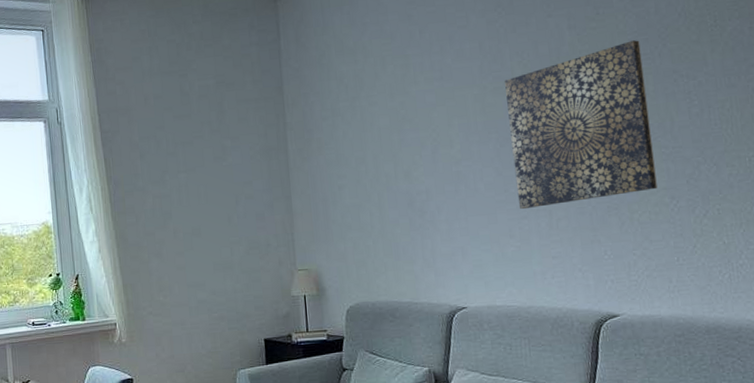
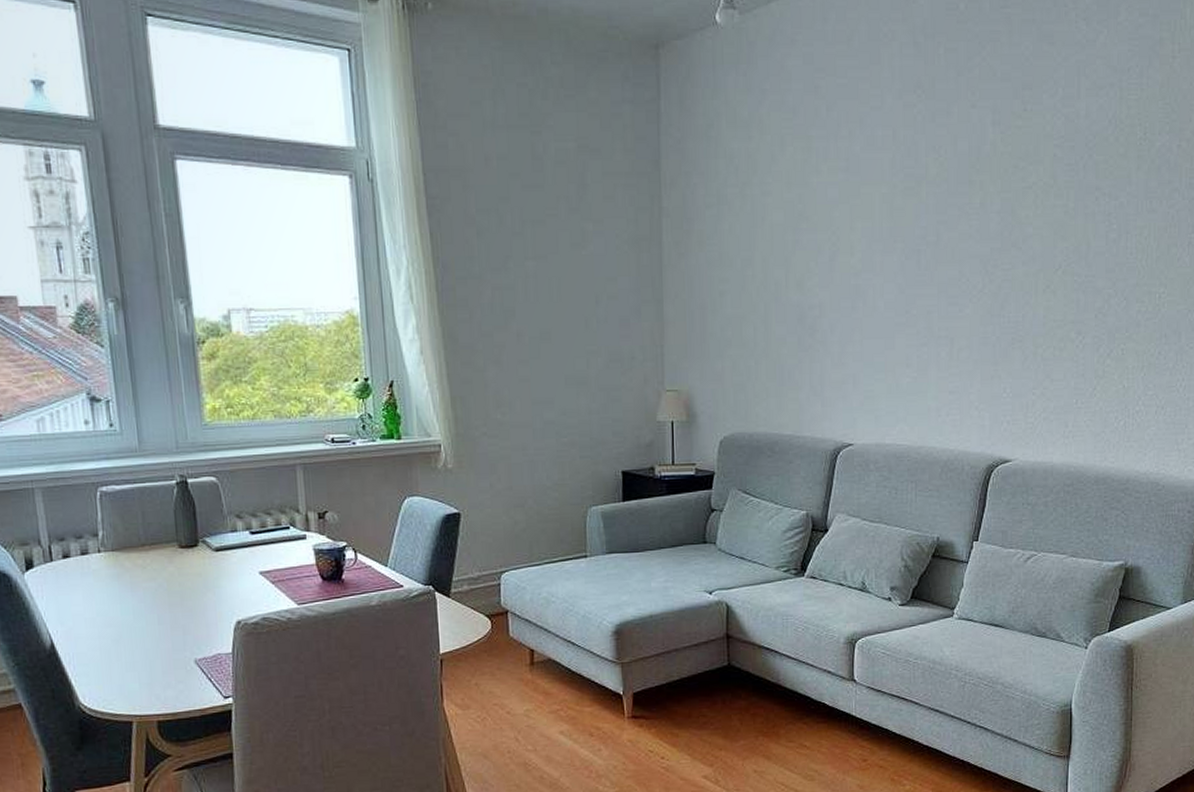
wall art: present [505,40,657,210] -> none [917,147,1066,335]

